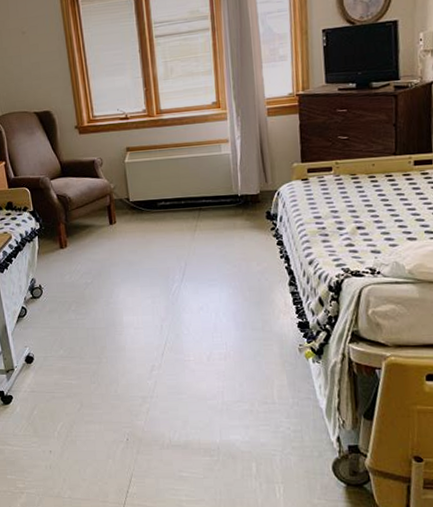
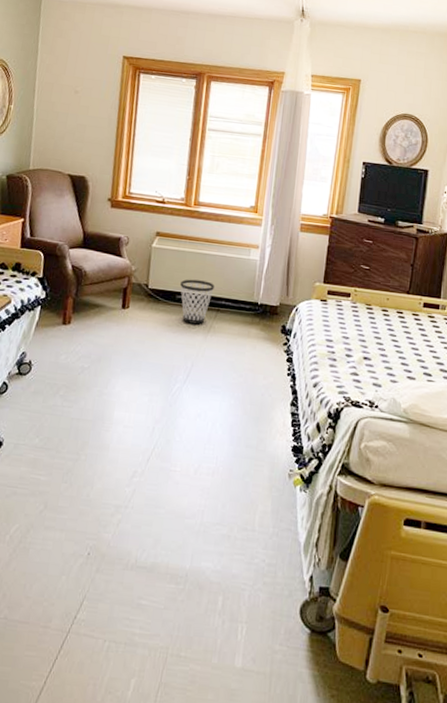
wastebasket: none [159,184,192,227] -> present [180,279,214,325]

